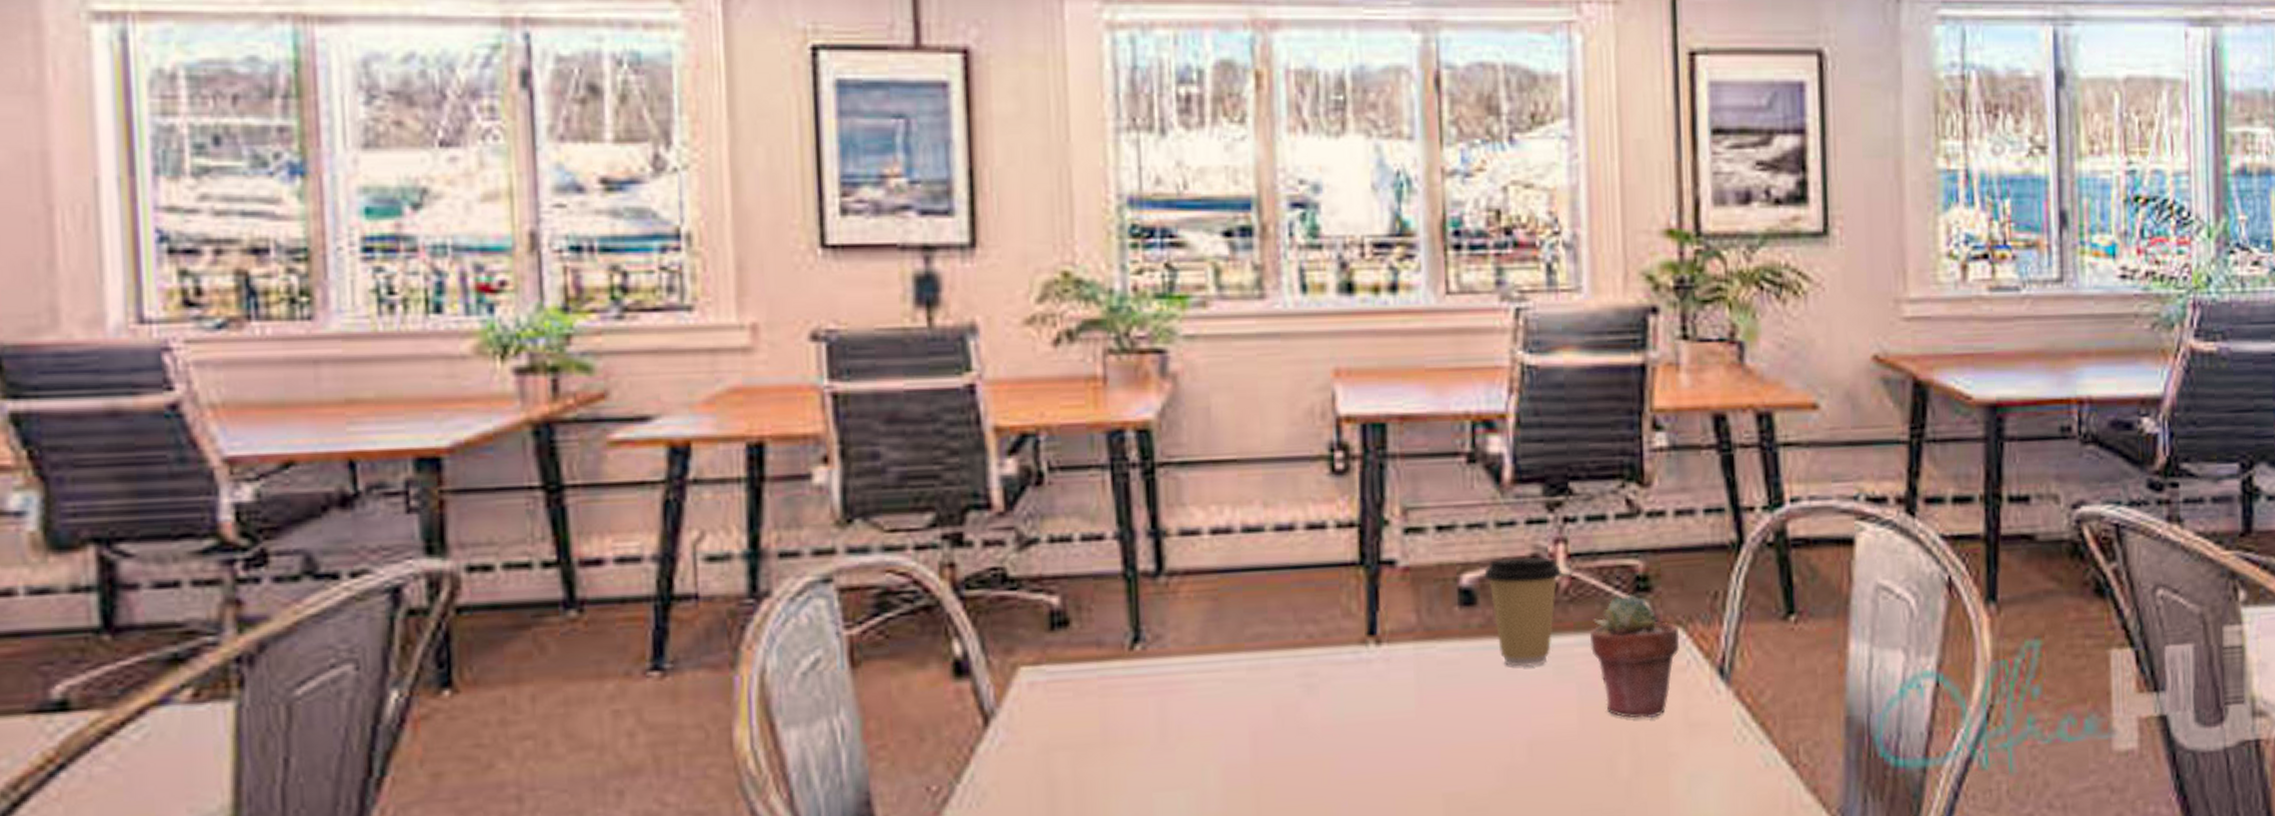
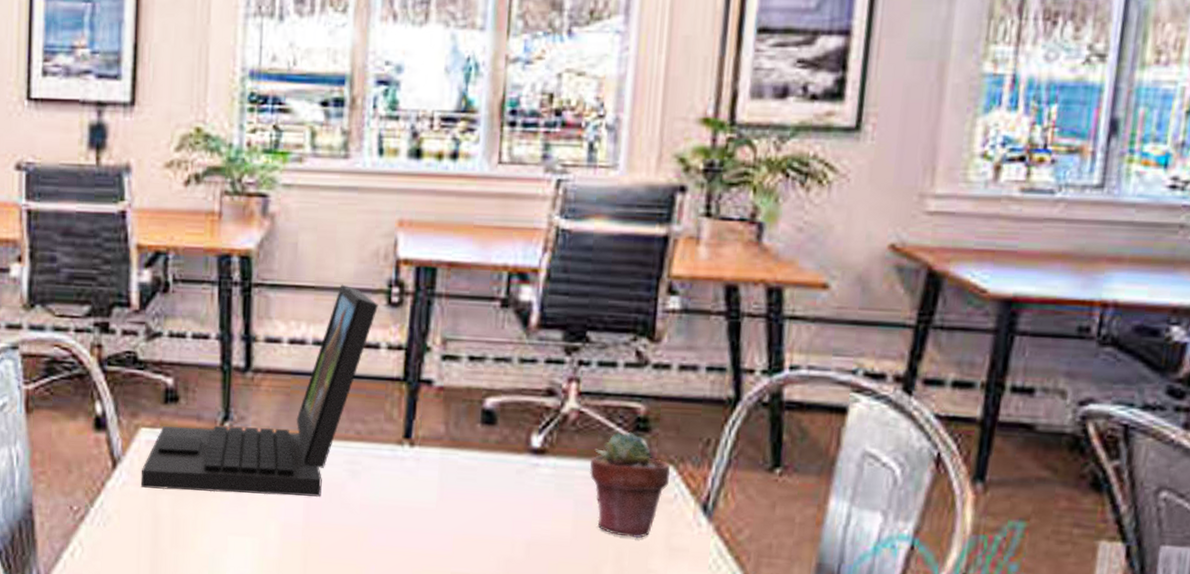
laptop: none [1024,453,1320,747] -> present [140,284,378,498]
coffee cup: present [1484,556,1563,667] -> none [505,388,573,481]

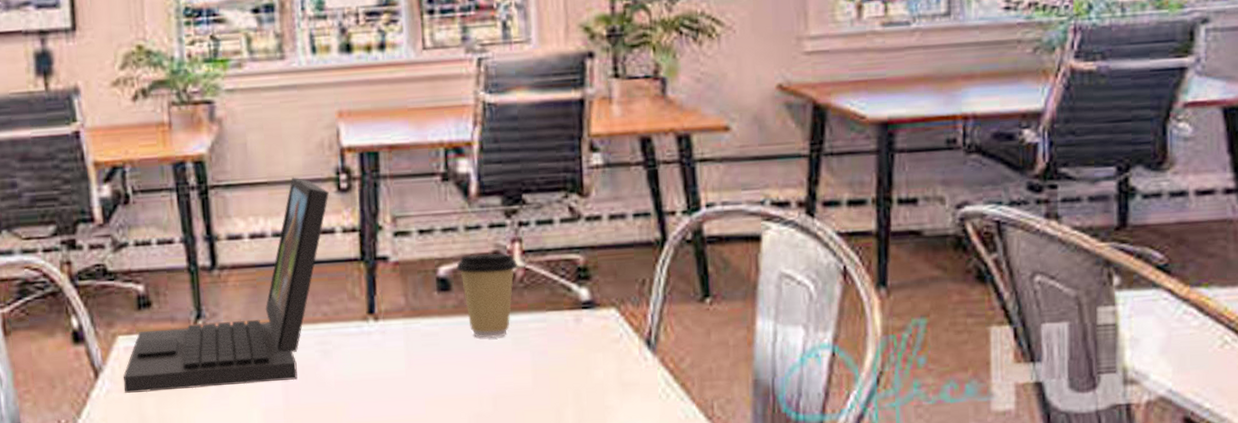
coffee cup: none [505,388,573,481] -> present [456,253,519,338]
potted succulent: present [590,432,671,539] -> none [541,281,614,379]

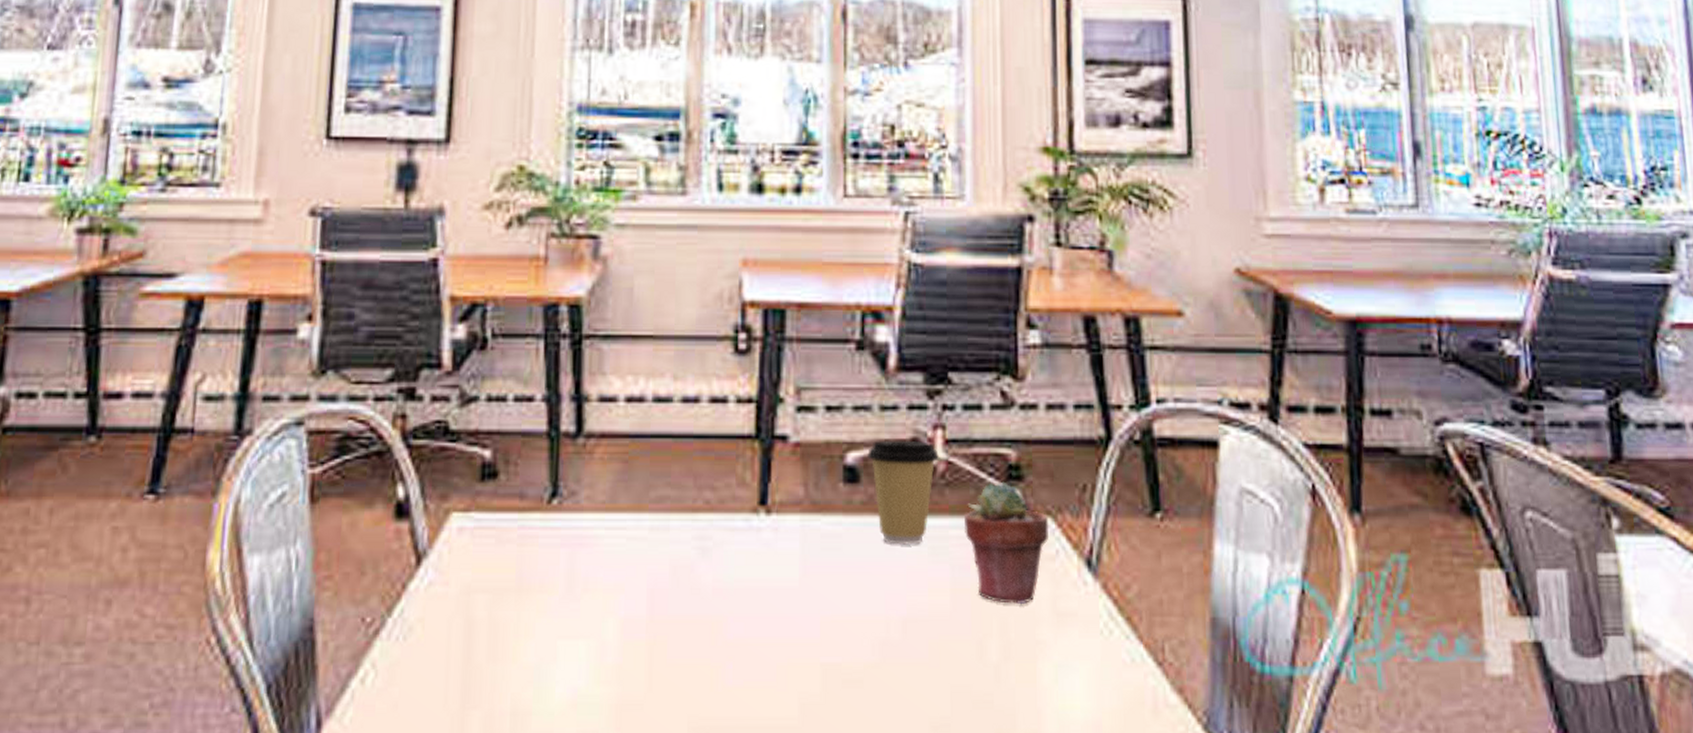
laptop: present [123,177,329,393] -> none [450,332,724,588]
potted succulent: none [541,281,614,379] -> present [965,481,1049,605]

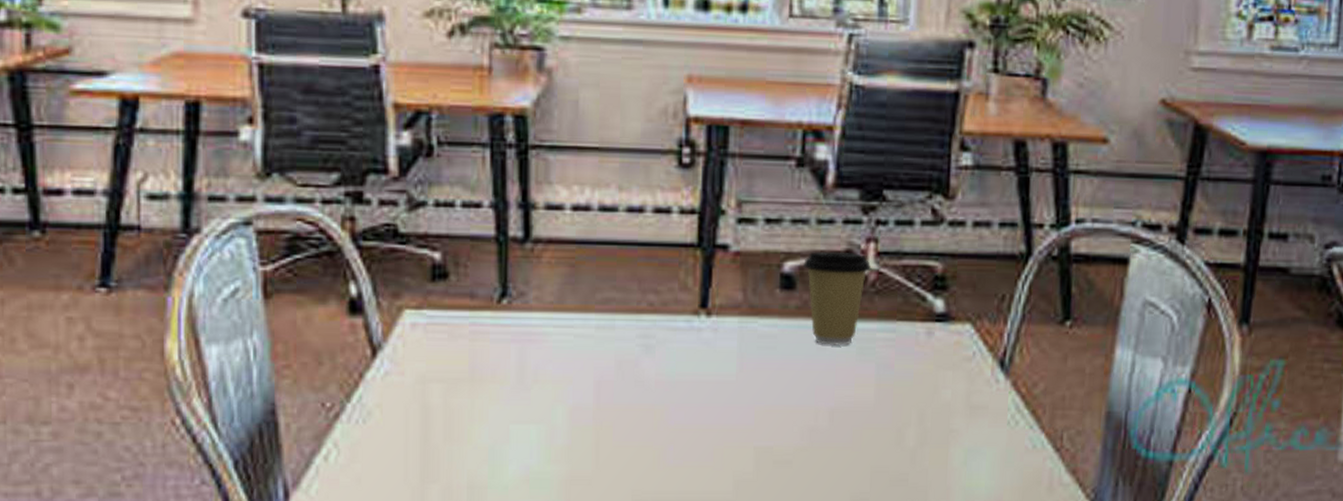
potted succulent: present [965,481,1049,605] -> none [891,291,969,399]

